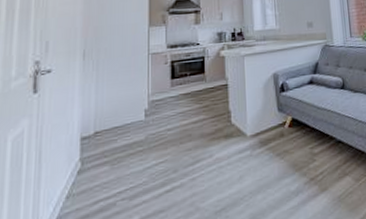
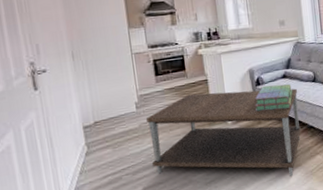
coffee table: none [154,96,328,204] -> present [145,88,301,176]
stack of books: none [278,91,319,122] -> present [255,84,293,112]

